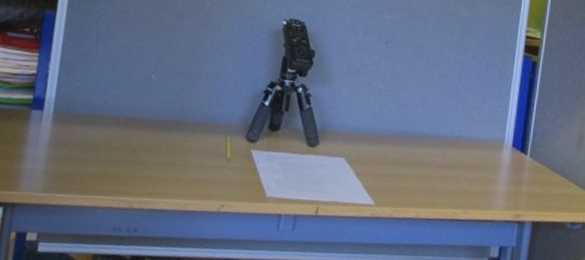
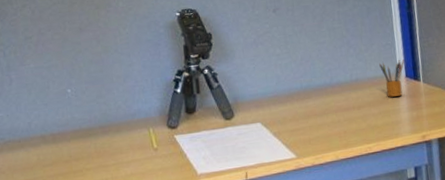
pencil box: none [486,125,515,166] -> present [379,59,405,97]

